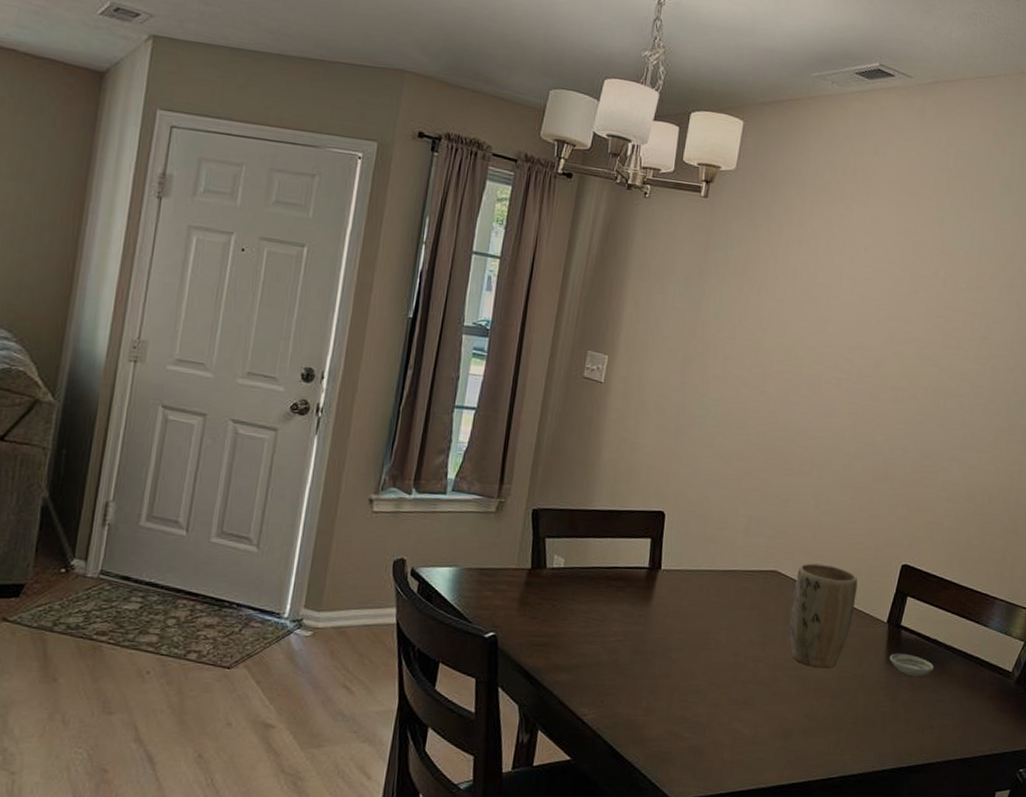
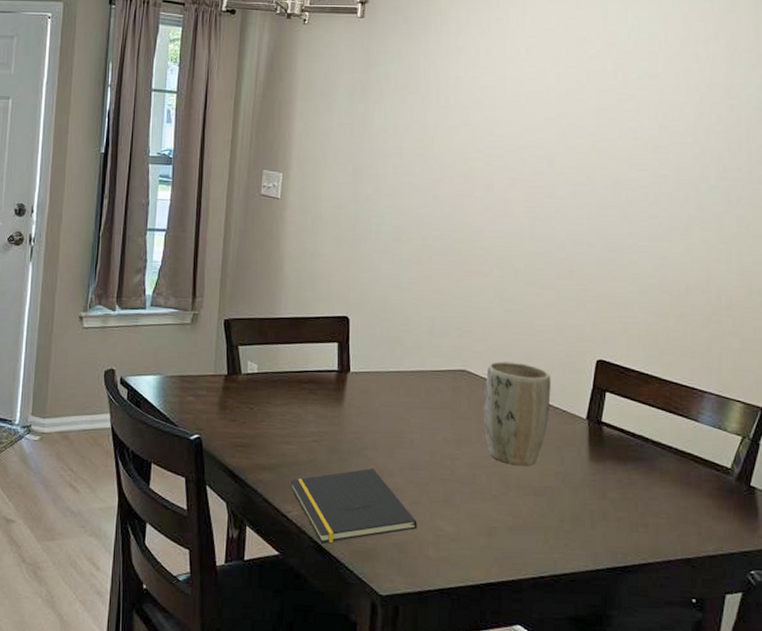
notepad: none [588,670,716,747] -> present [289,468,417,543]
saucer: present [889,653,934,676] -> none [592,450,642,473]

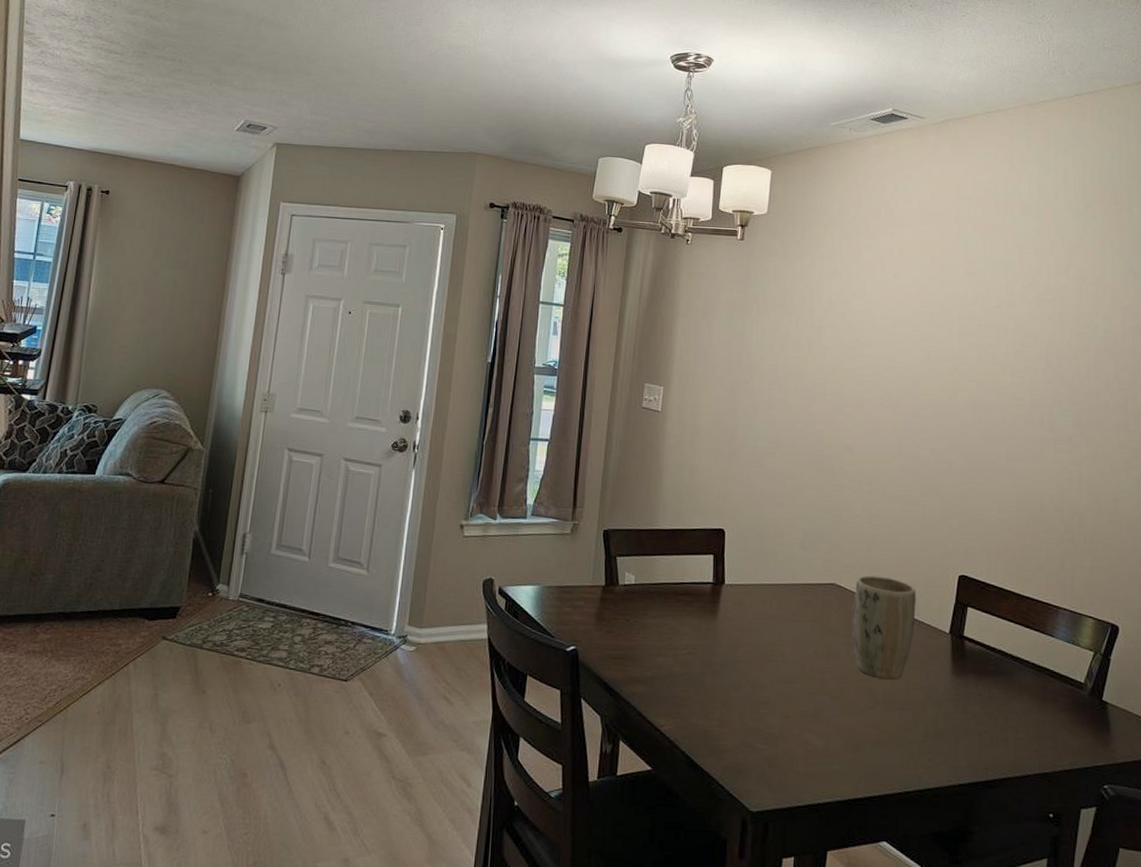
notepad: present [289,468,417,543] -> none [664,681,788,758]

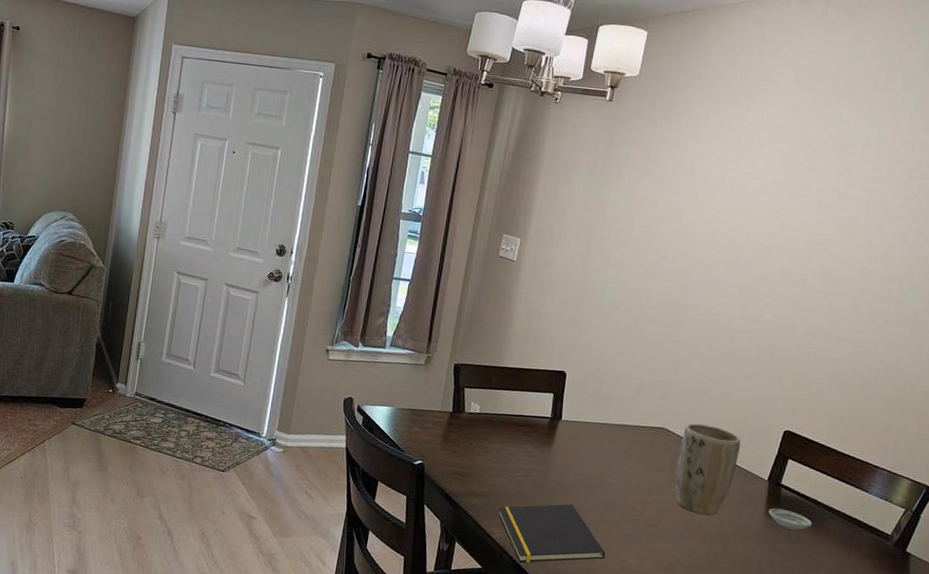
notepad: none [664,681,788,758] -> present [497,504,606,563]
saucer: none [955,664,1002,687] -> present [768,508,812,530]

